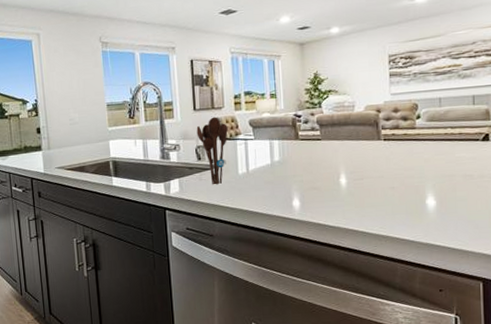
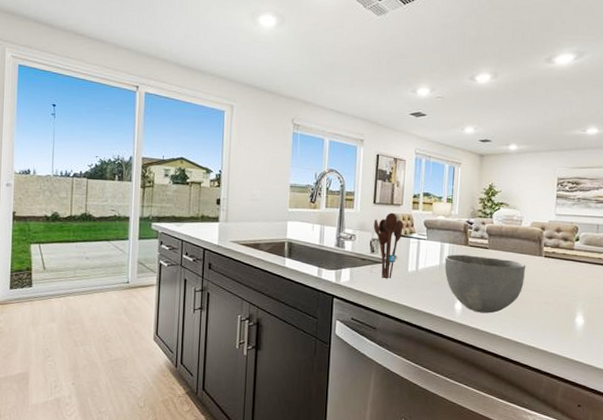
bowl: none [276,148,365,207] -> present [444,254,526,314]

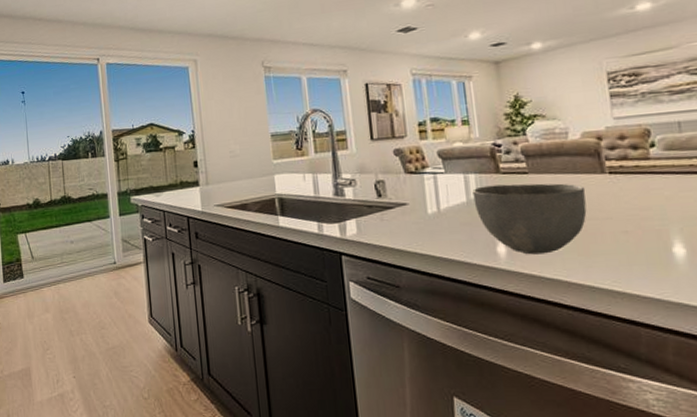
utensil holder: present [373,212,404,279] -> none [374,147,413,227]

